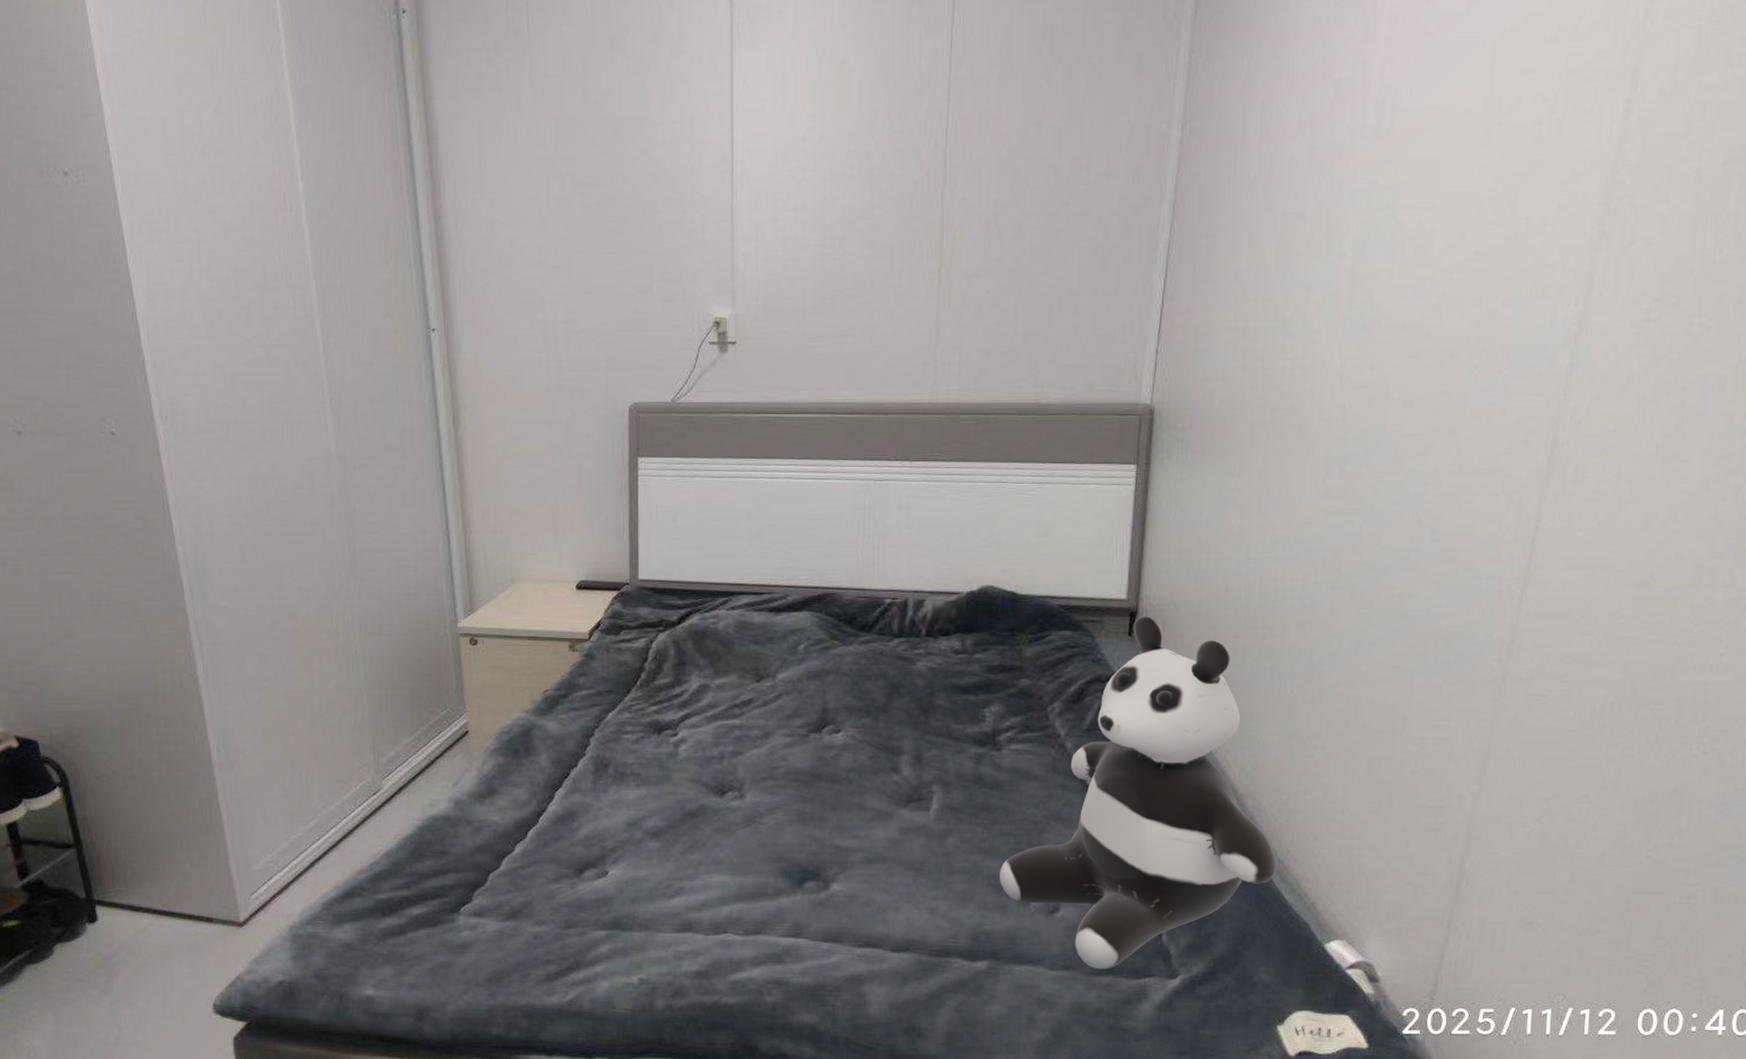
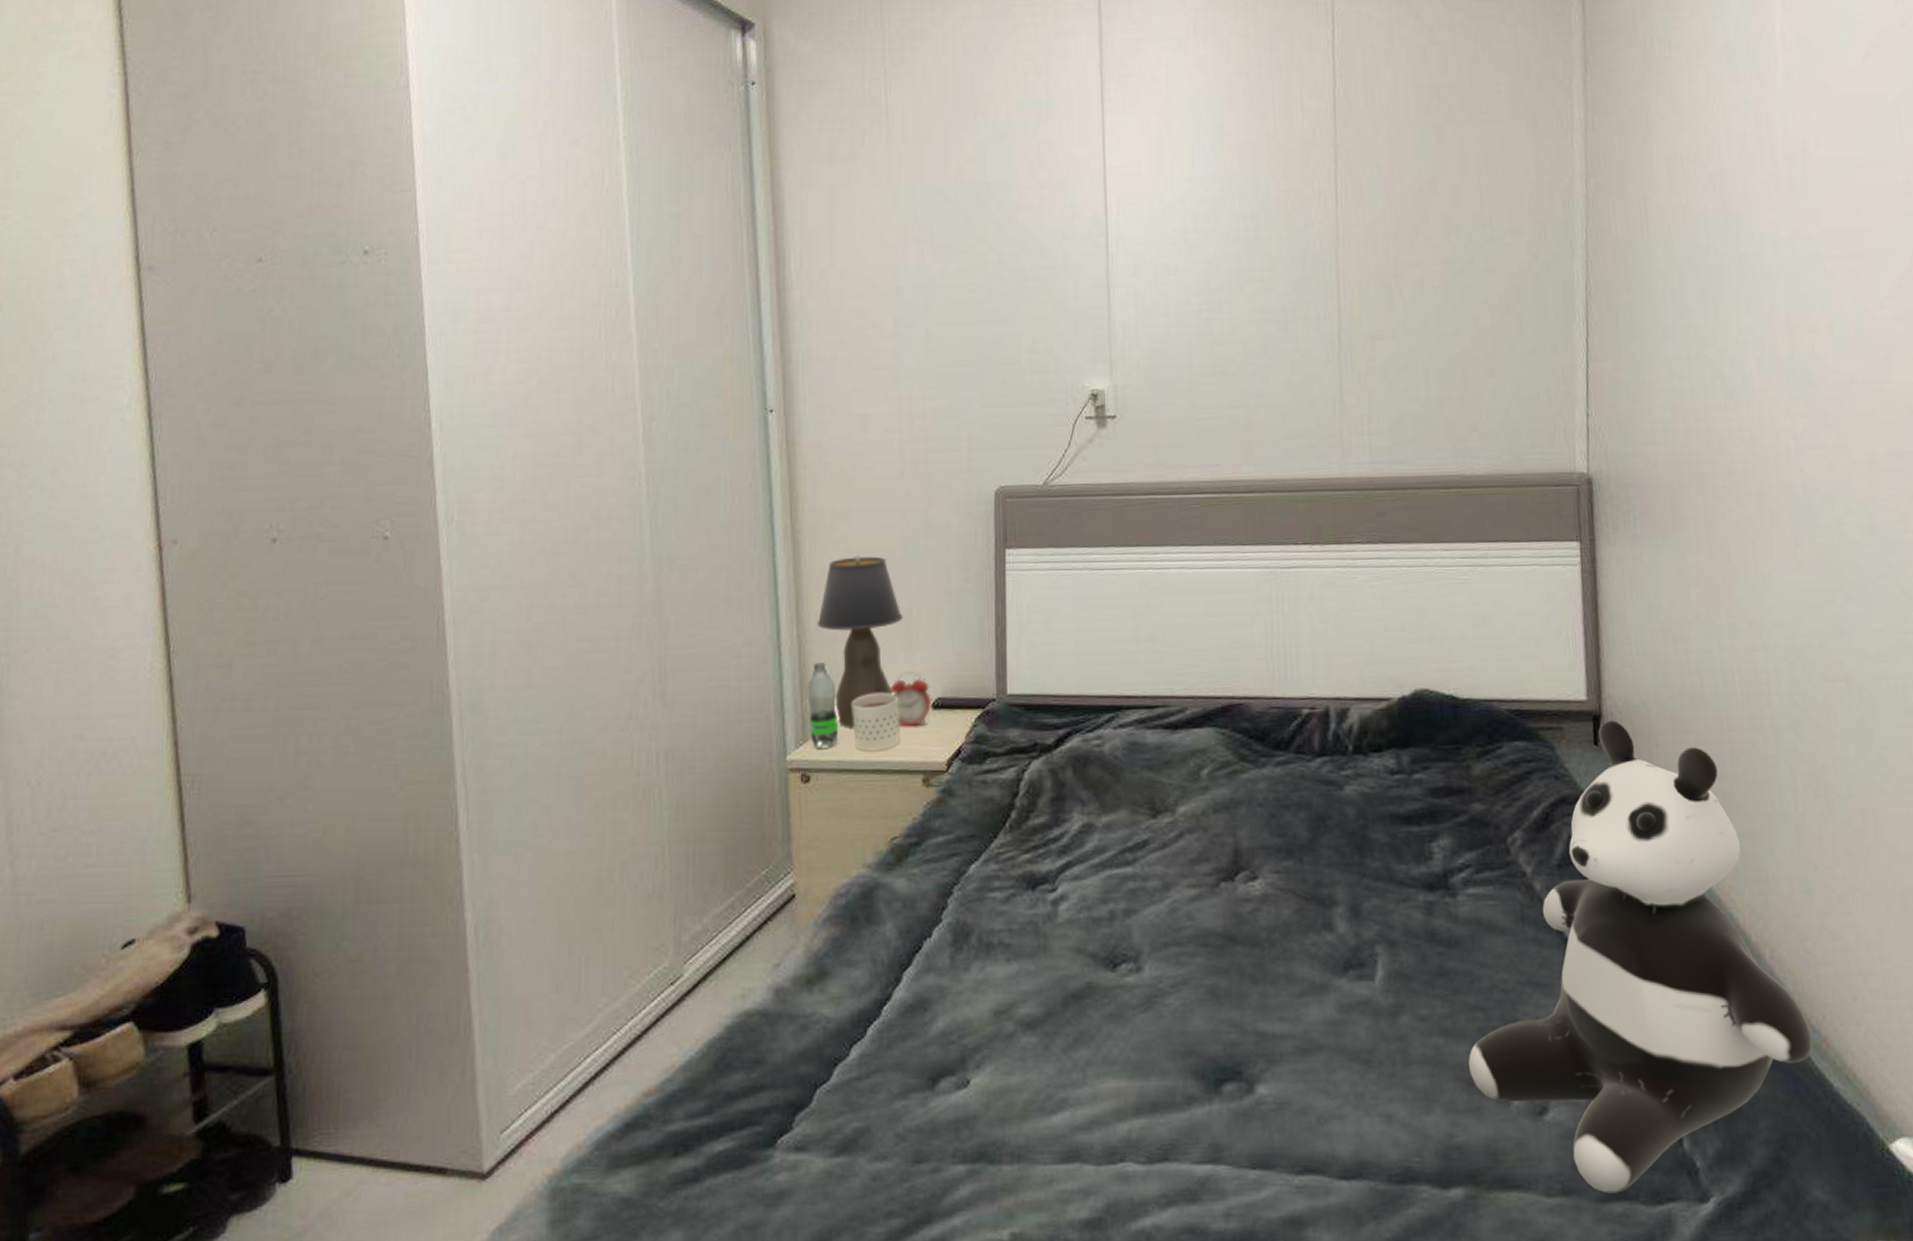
bottle: none [472,549,500,619] -> present [807,662,839,750]
table lamp: none [479,459,552,603] -> present [817,555,904,728]
mug: none [510,575,551,622] -> present [852,692,901,752]
alarm clock: none [542,558,577,602] -> present [890,671,932,726]

